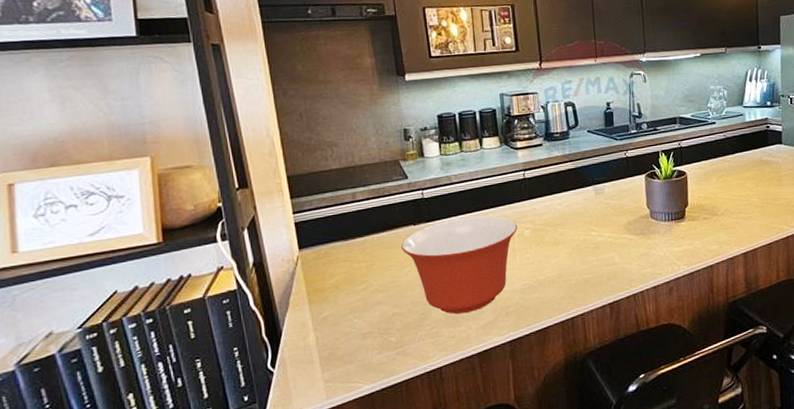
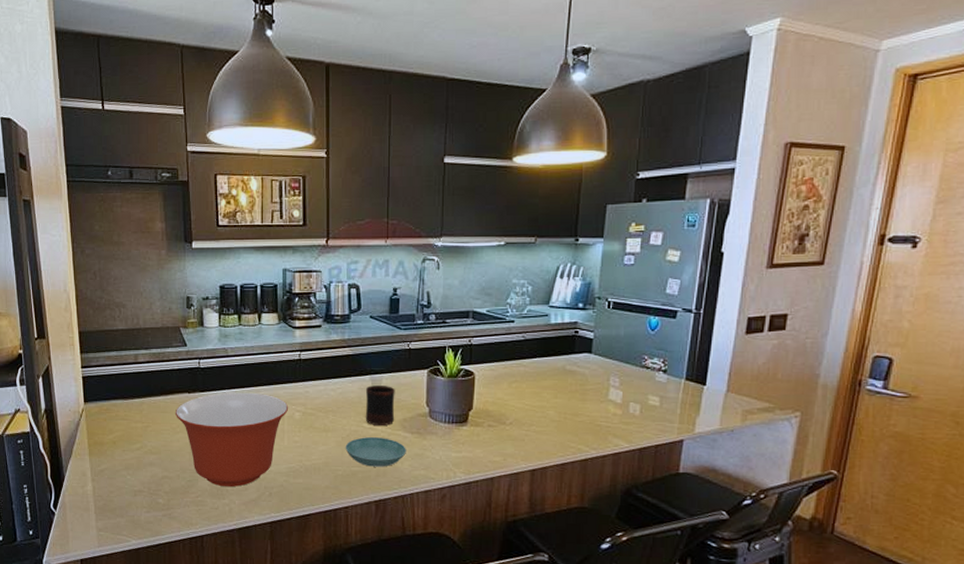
saucer: none [576,242,633,272] -> present [345,437,406,467]
mug: none [589,193,619,233] -> present [365,384,395,426]

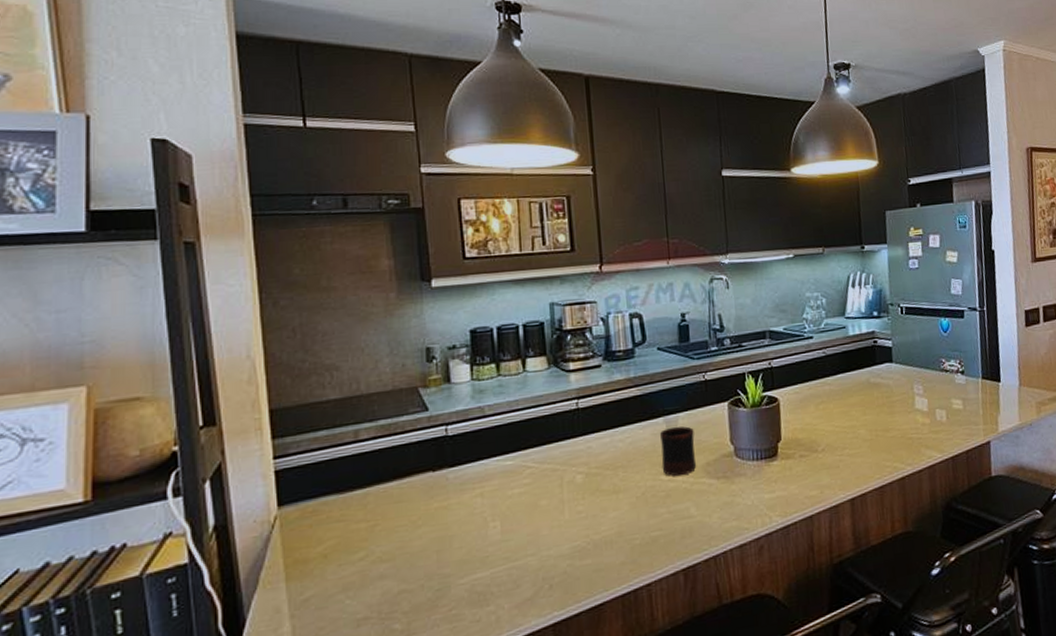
mixing bowl: present [174,392,289,487] -> none [414,457,568,589]
saucer: present [345,437,406,467] -> none [641,489,714,528]

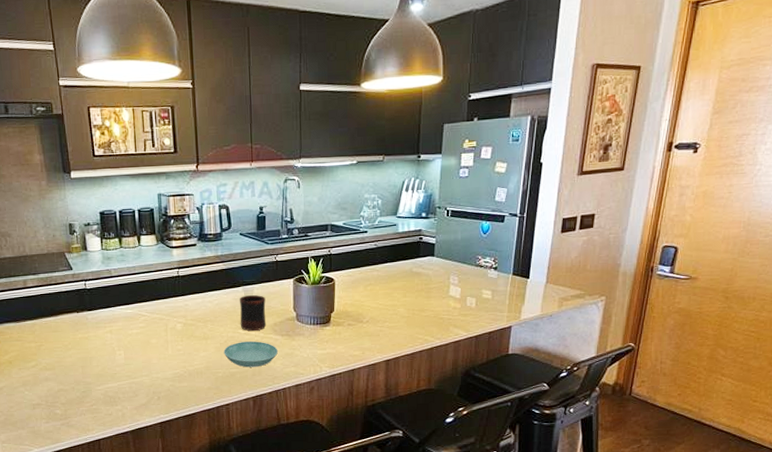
saucer: none [641,489,714,528] -> present [223,341,278,368]

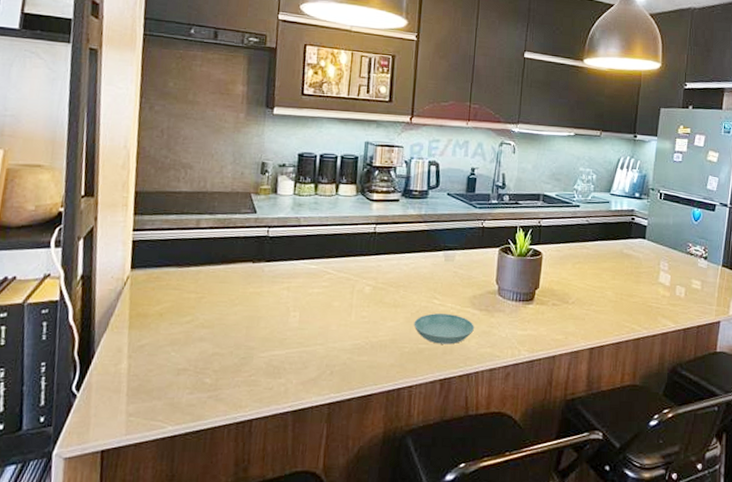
mug: present [239,294,266,332] -> none [436,261,467,303]

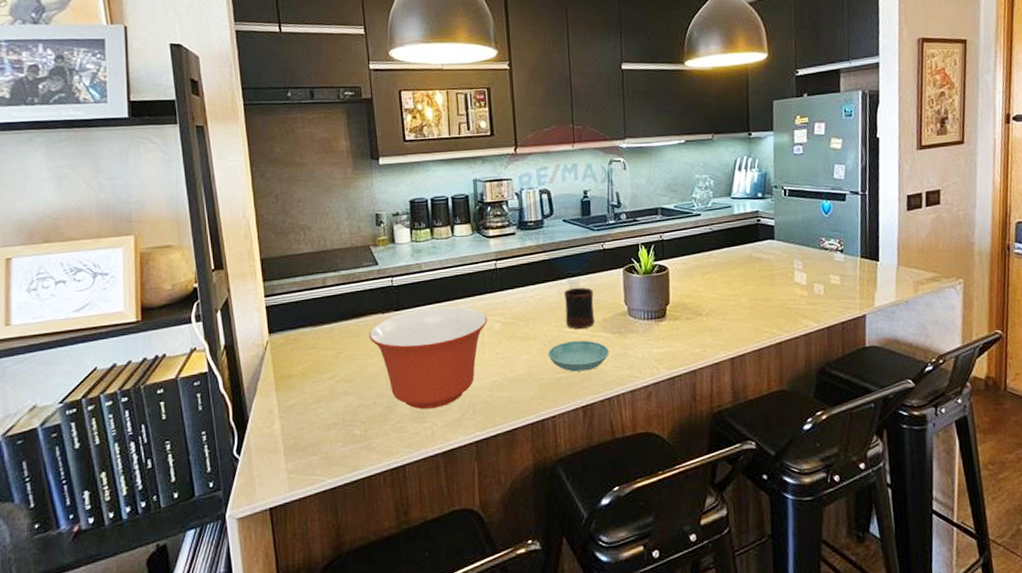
mixing bowl: none [235,263,359,365] -> present [368,306,488,409]
mug: none [436,261,467,303] -> present [563,287,594,330]

